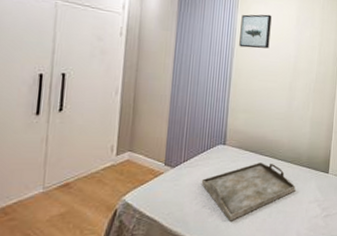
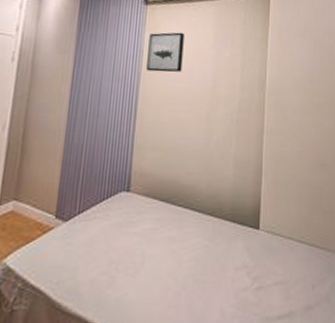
serving tray: present [201,161,296,221] -> none [98,213,217,294]

